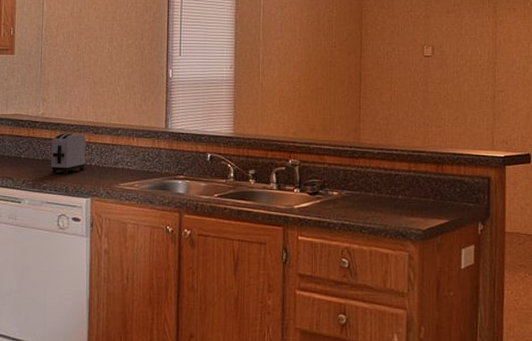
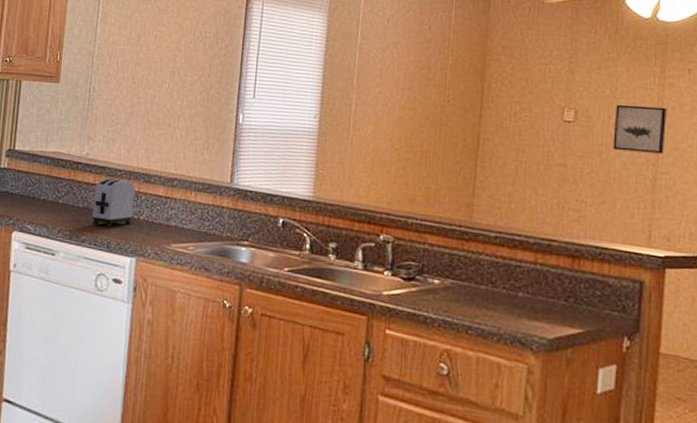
wall art: none [461,39,500,76] -> present [613,104,667,154]

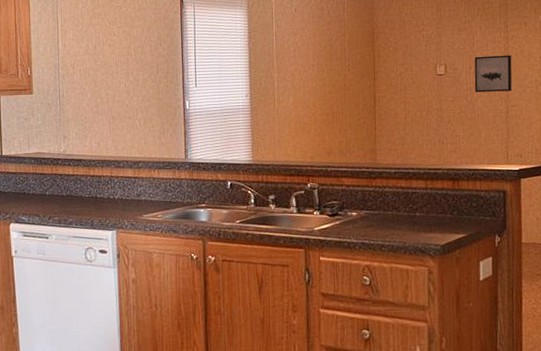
toaster: present [92,178,135,227] -> none [75,168,109,209]

